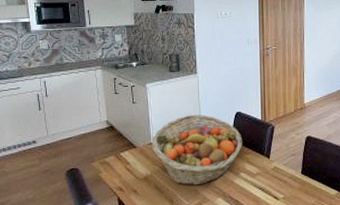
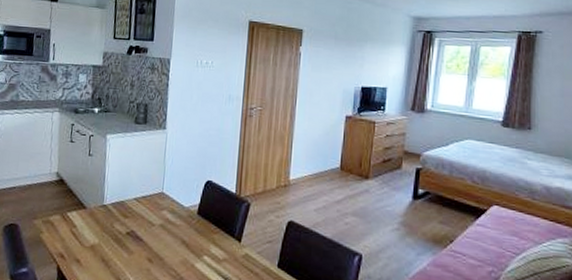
fruit basket: present [151,115,242,186] -> none [103,177,210,265]

